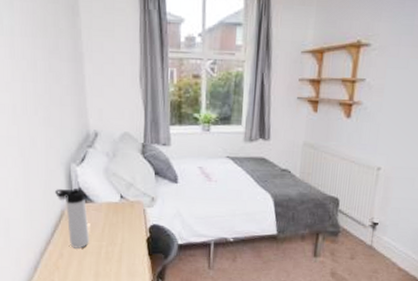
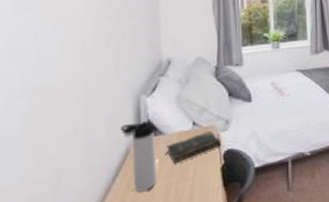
bible: none [97,204,147,229] -> present [166,130,221,163]

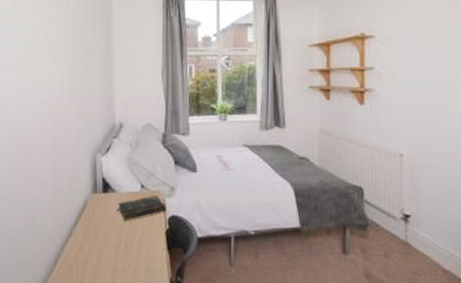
thermos bottle: present [120,121,157,192] -> none [79,178,110,241]

